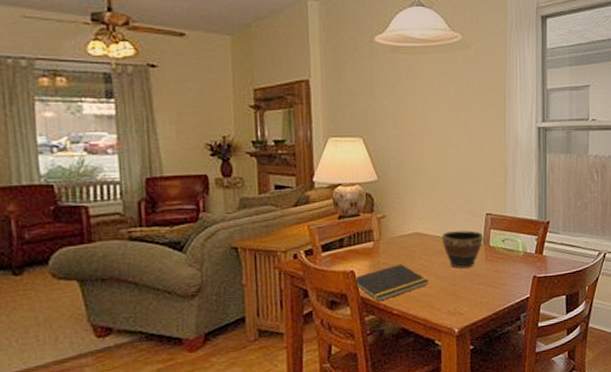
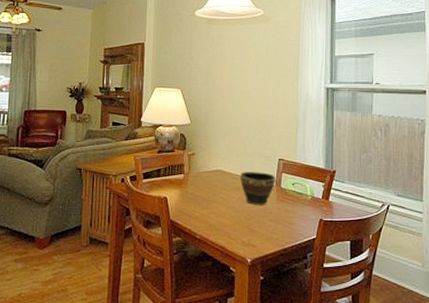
notepad: present [354,263,429,302] -> none [166,195,227,226]

